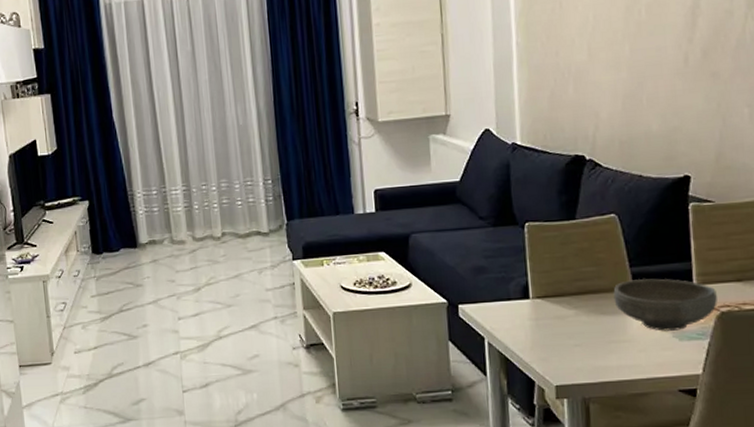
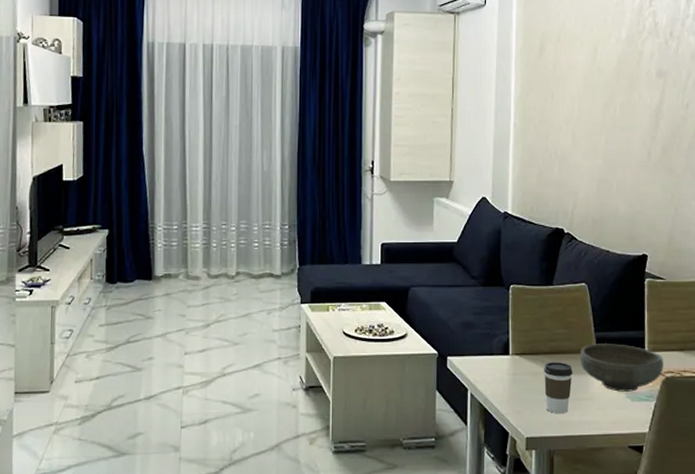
coffee cup: none [571,303,606,359] -> present [544,362,573,414]

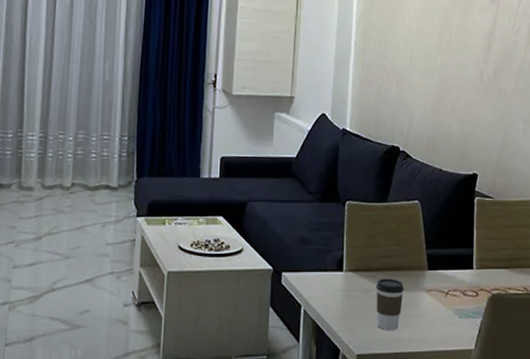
bowl: present [580,344,663,392] -> none [411,260,490,309]

